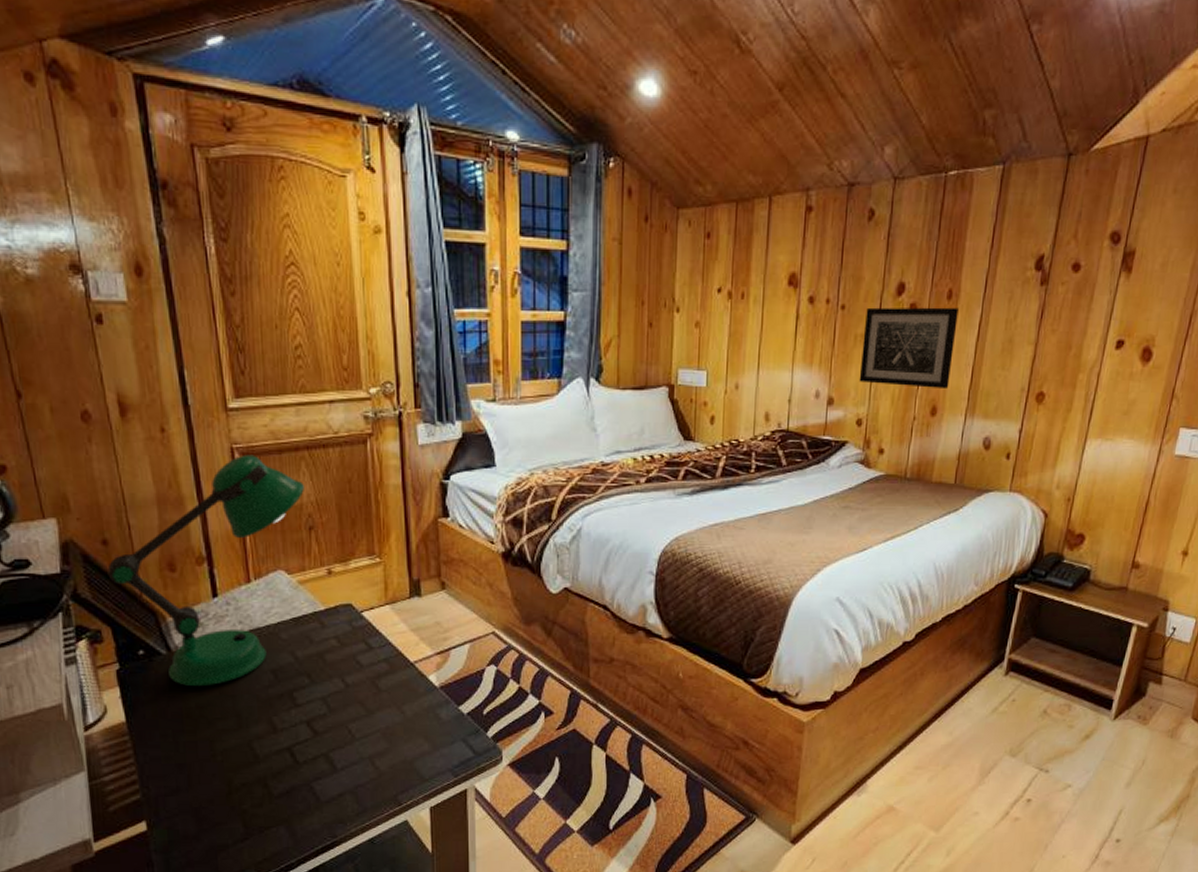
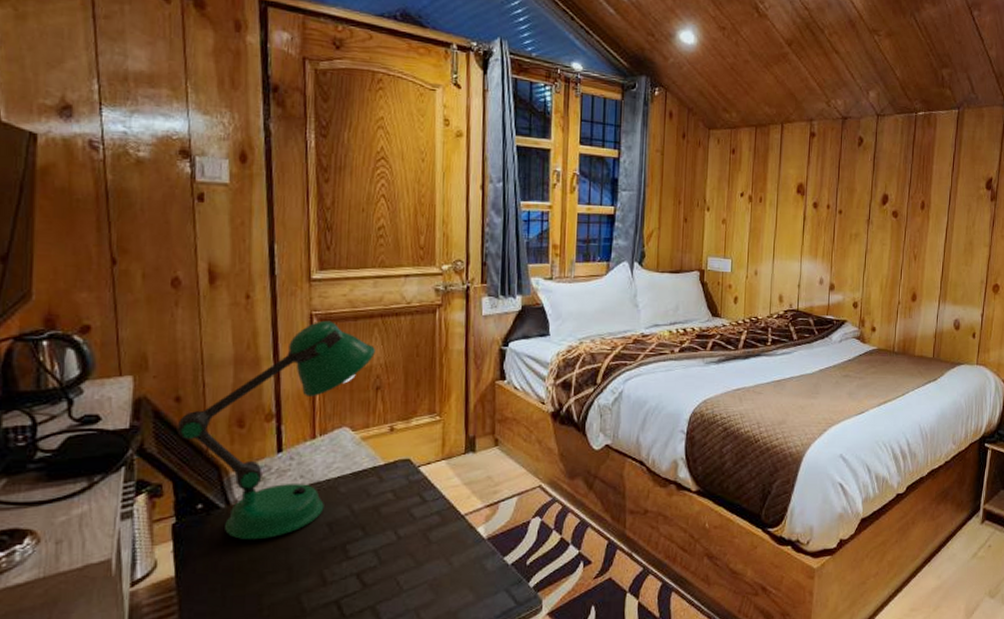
wall art: present [859,307,959,390] -> none [854,213,930,280]

